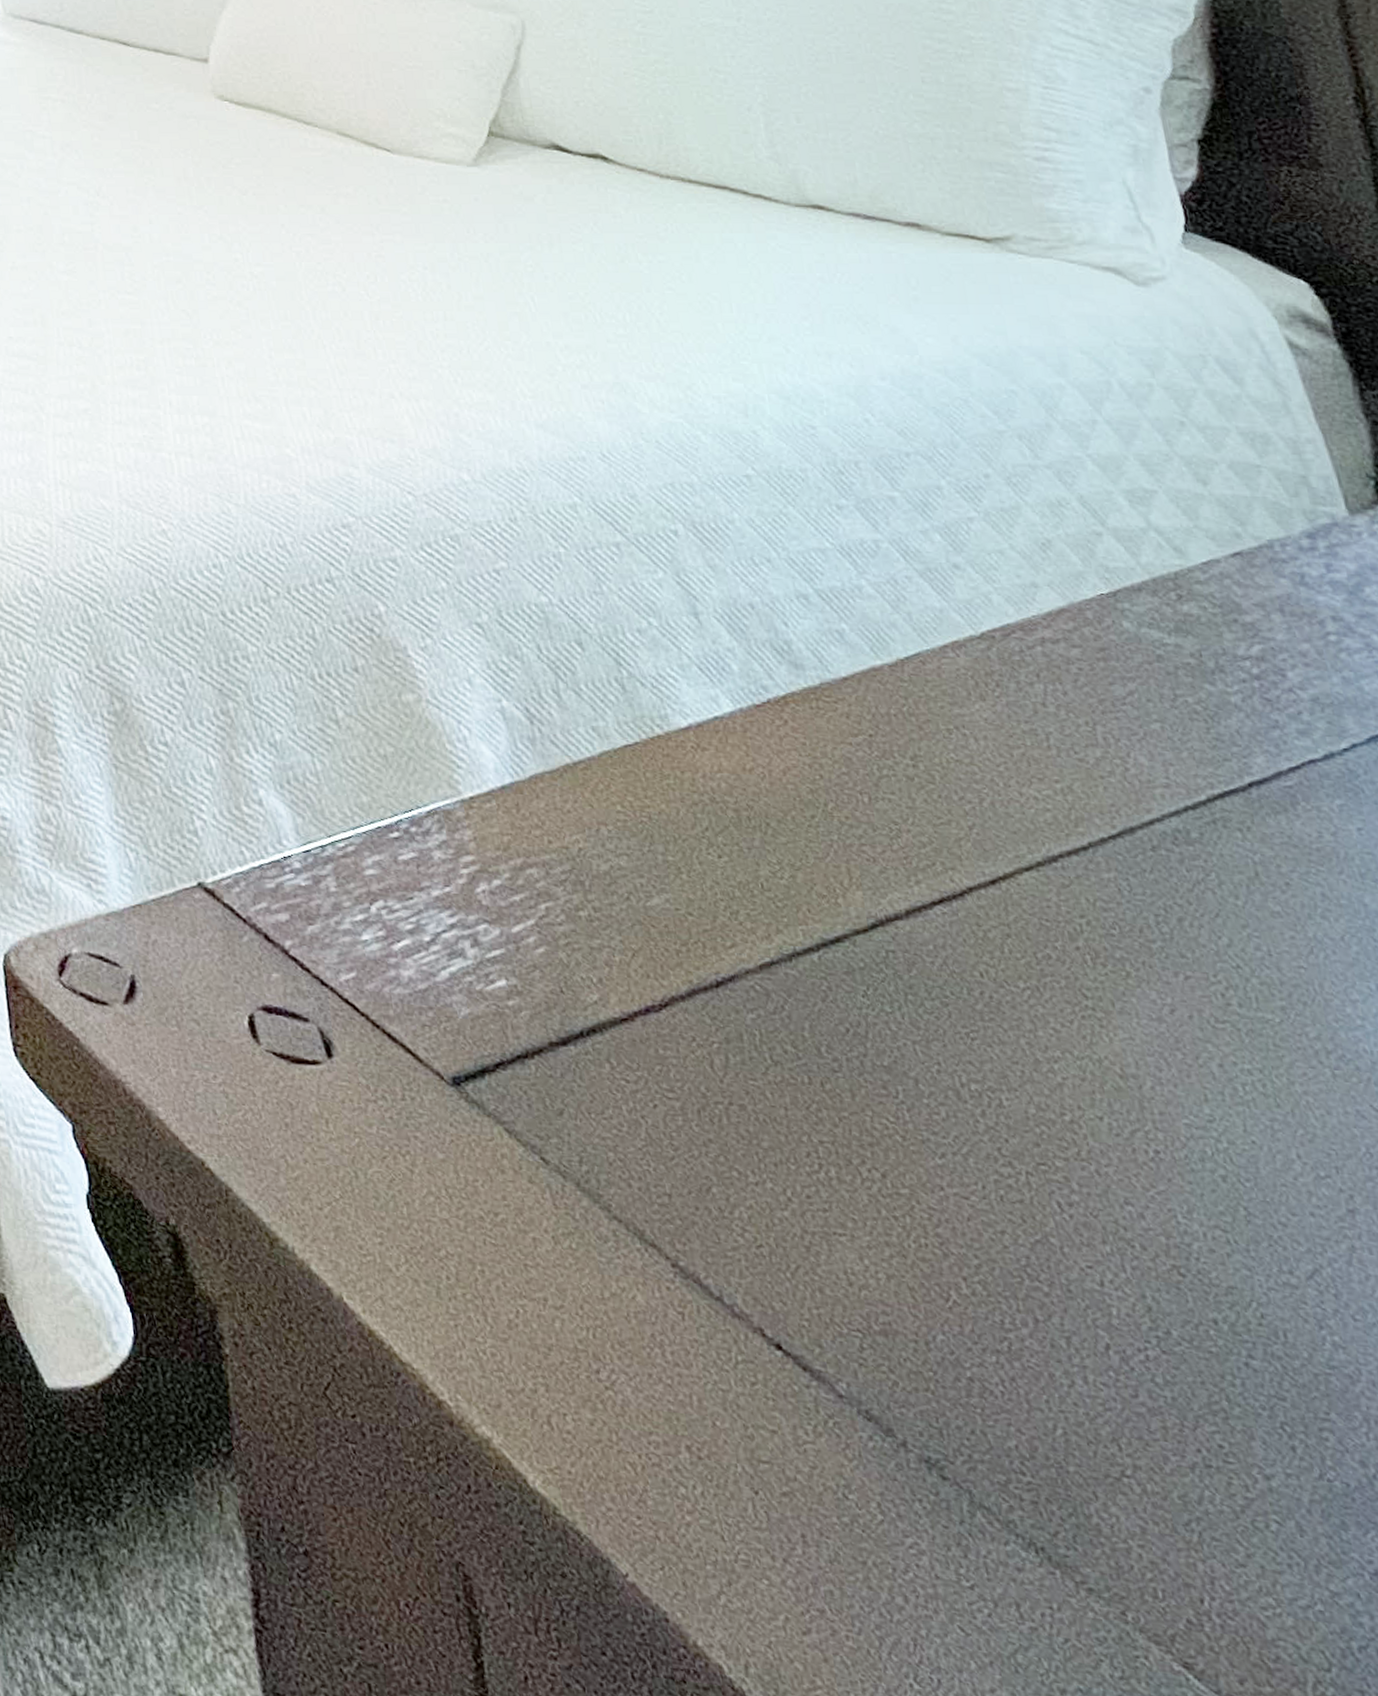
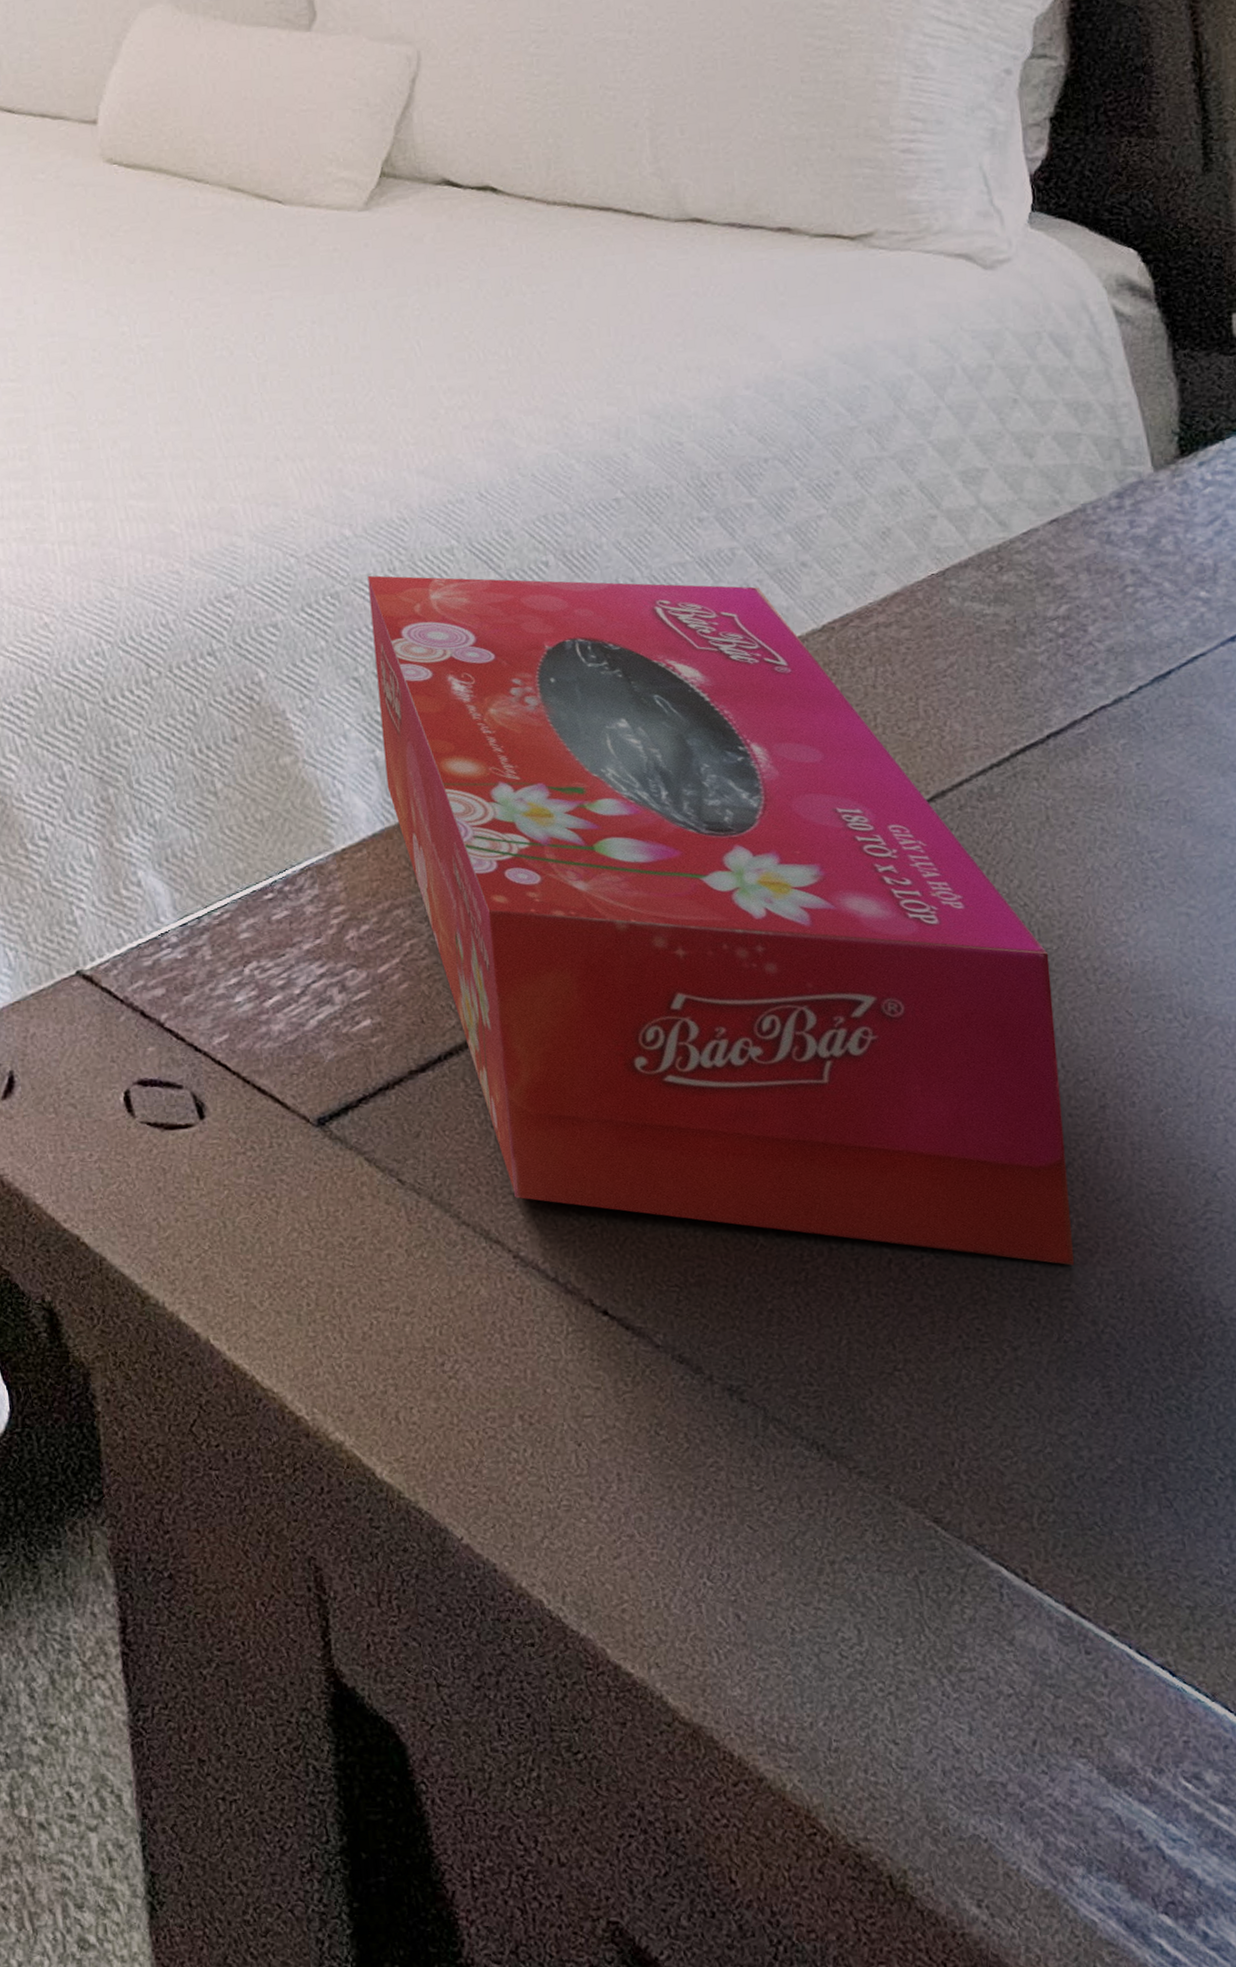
tissue box: none [488,522,1332,1391] -> present [367,575,1074,1266]

